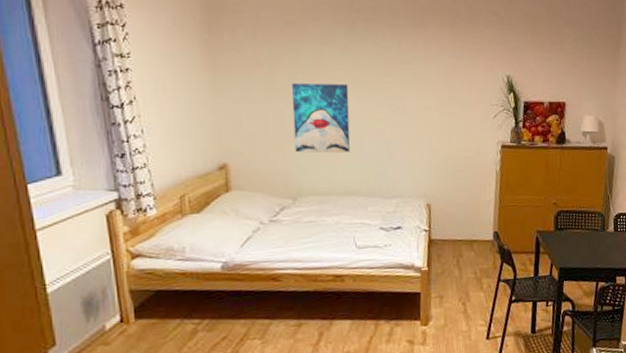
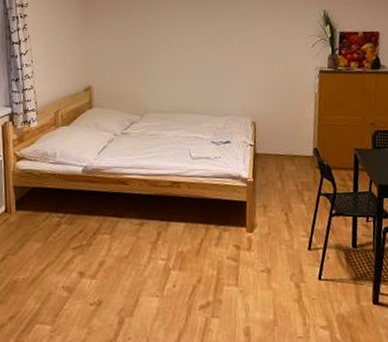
wall art: present [291,82,350,153] -> none [143,21,188,78]

